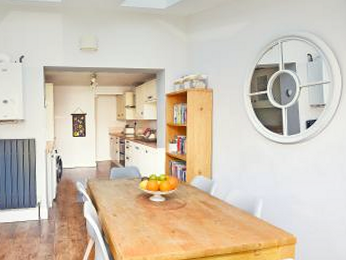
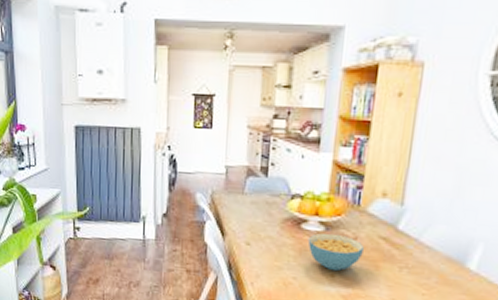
cereal bowl: none [155,202,191,229] -> present [307,233,364,272]

